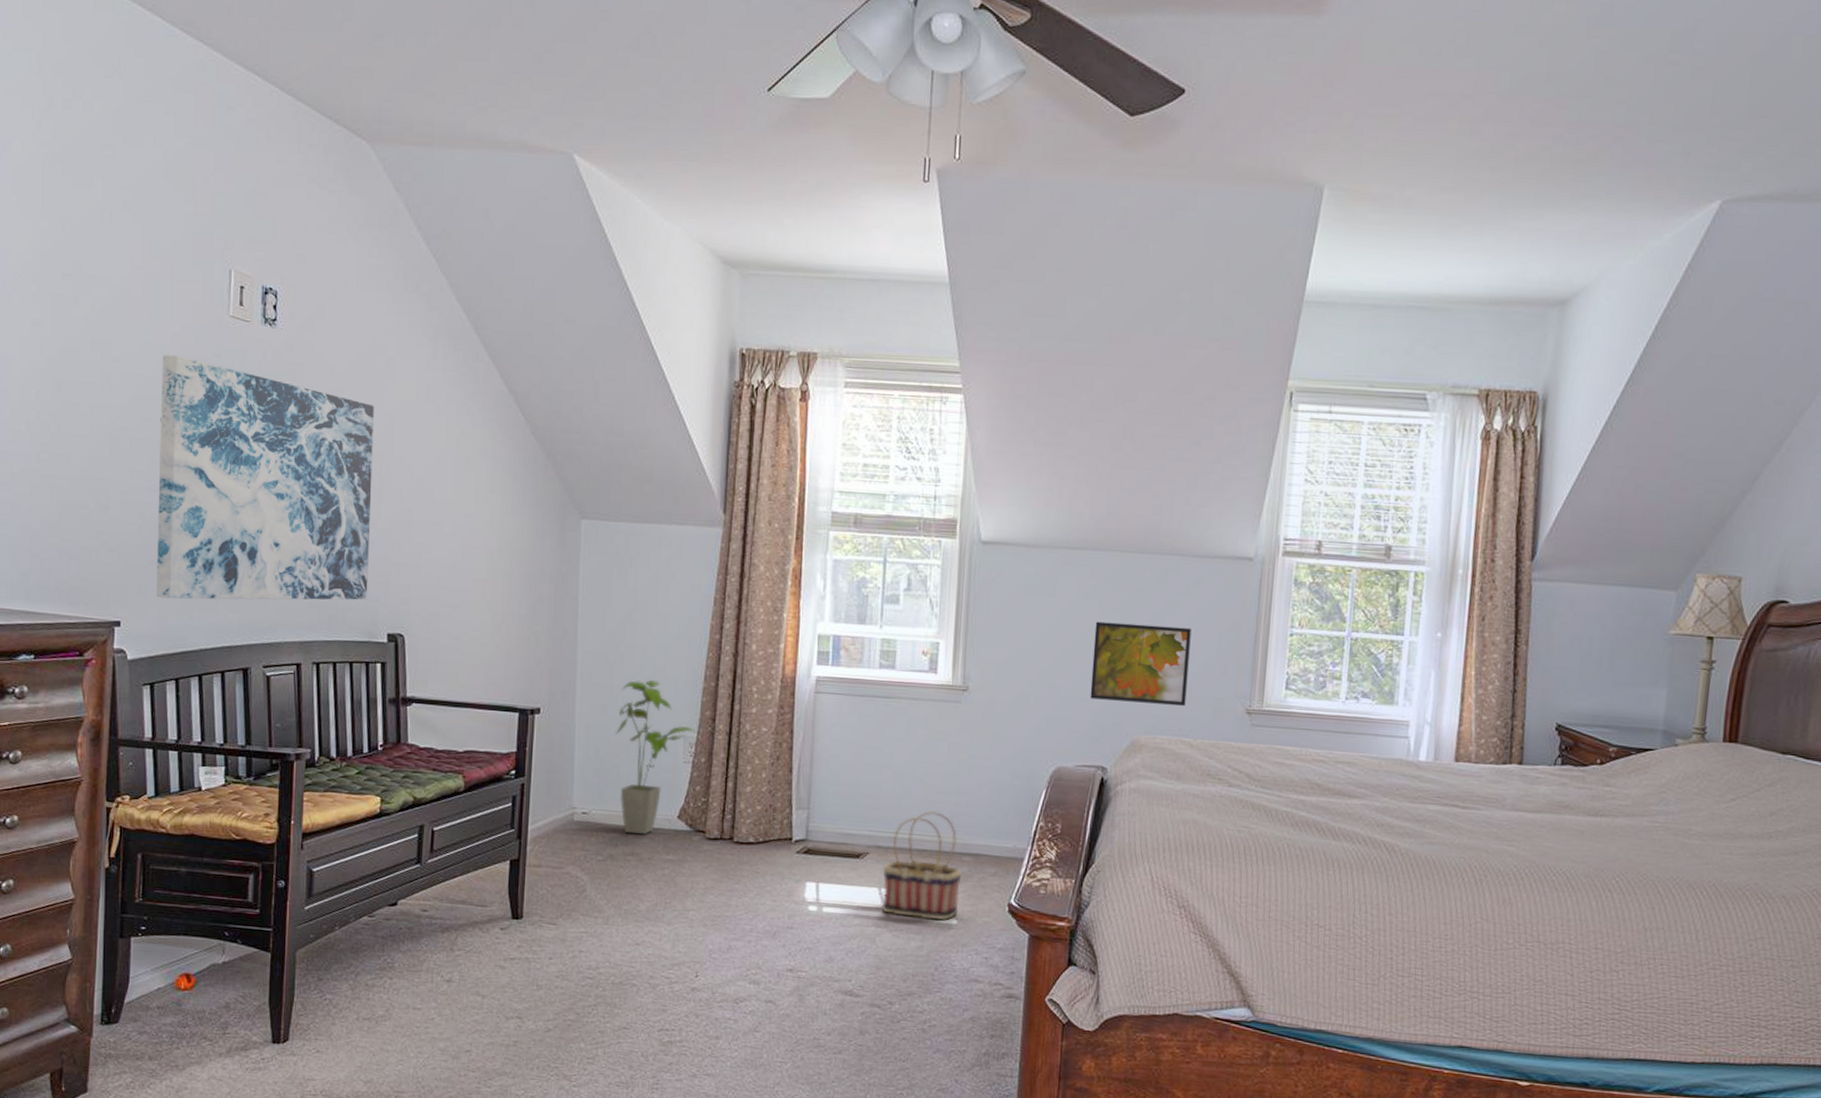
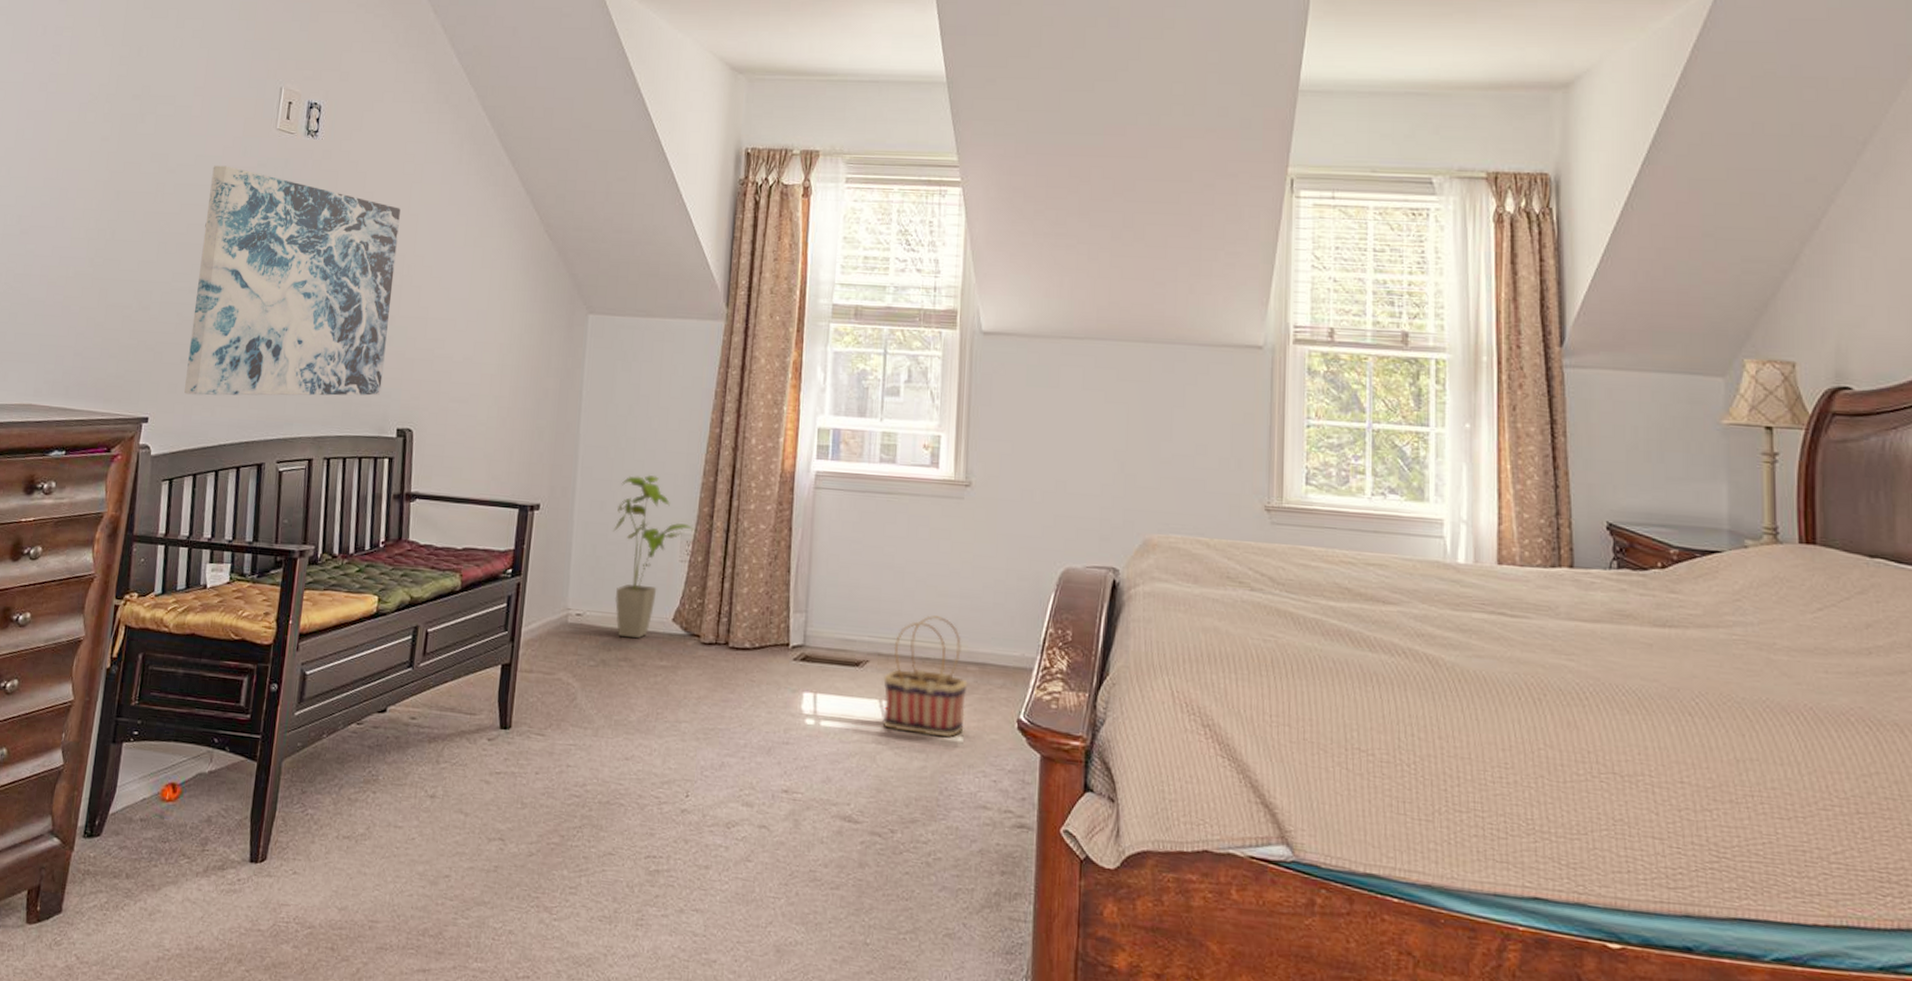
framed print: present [1090,621,1192,706] -> none [1098,413,1202,502]

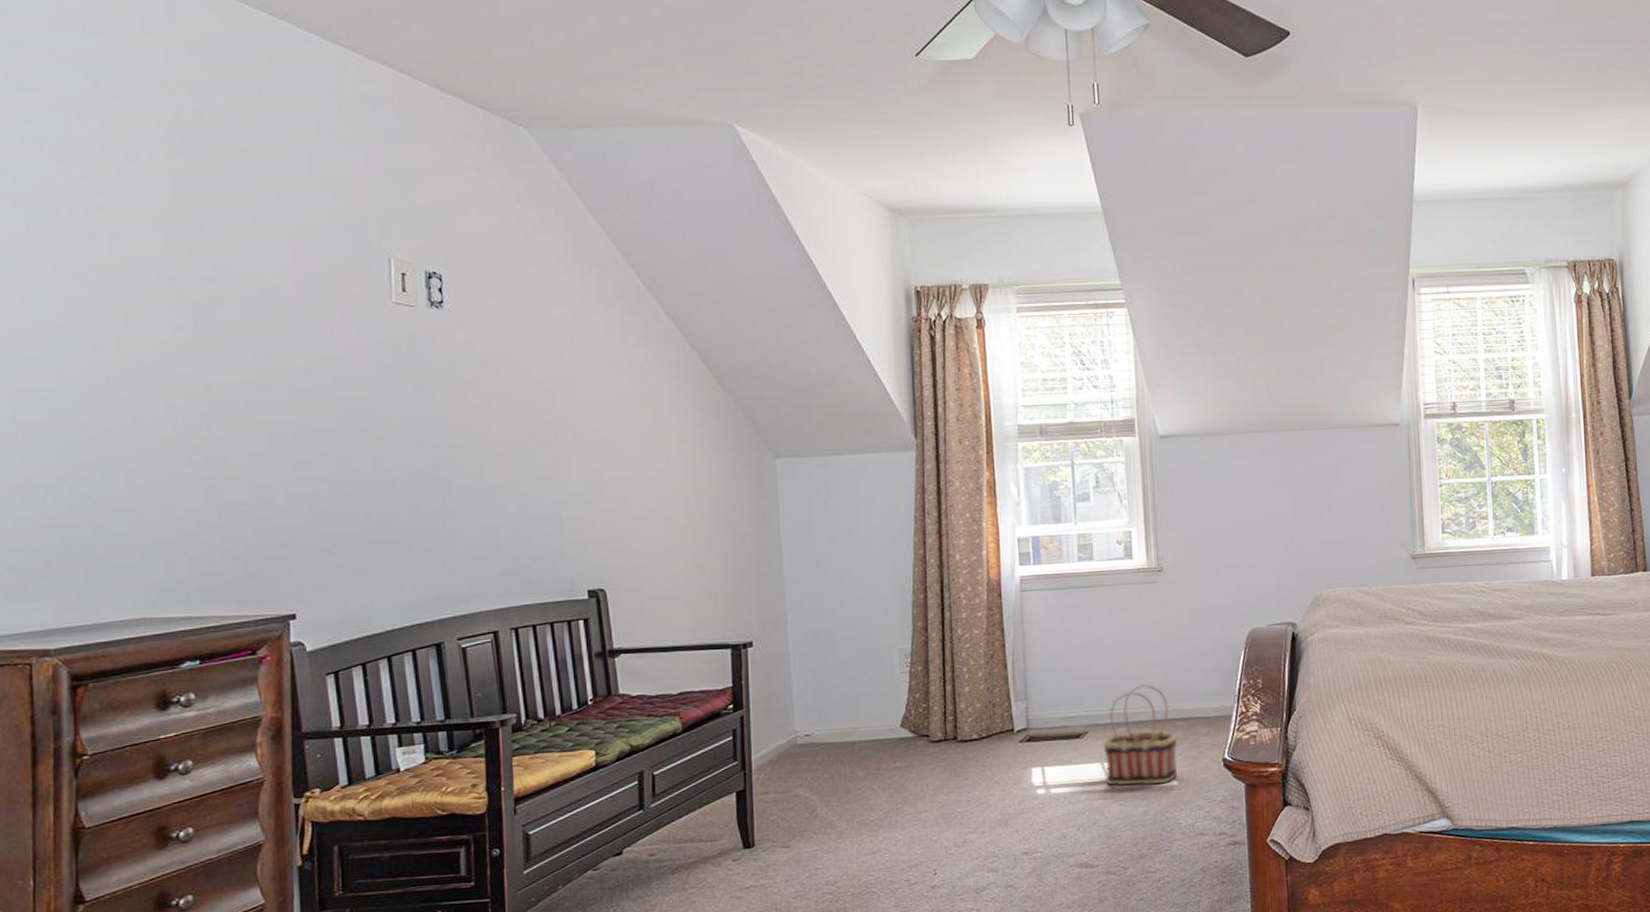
wall art: present [184,165,401,396] -> none [322,345,564,585]
house plant: present [612,474,698,639] -> none [830,600,915,749]

